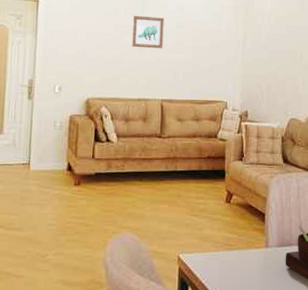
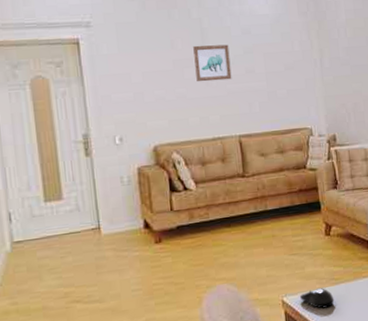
computer mouse: none [194,251,226,271] -> present [299,288,335,309]

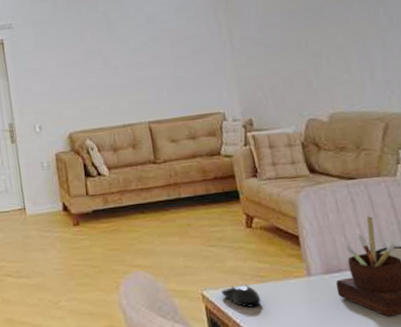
wall art: present [193,44,232,82] -> none [101,33,139,72]

